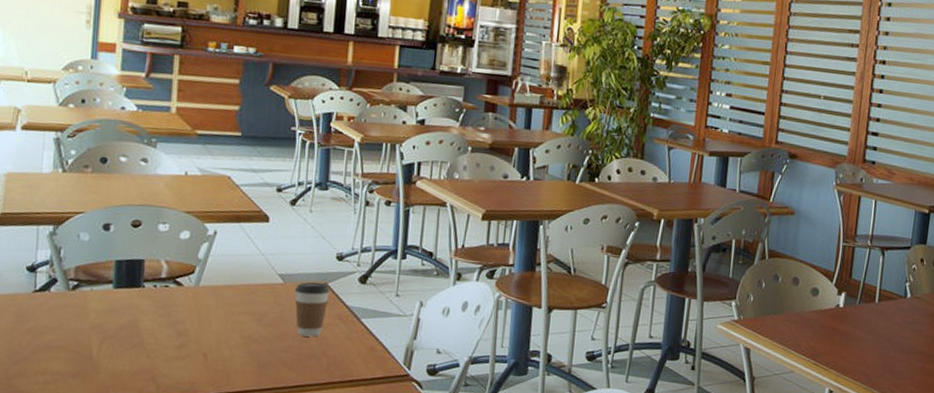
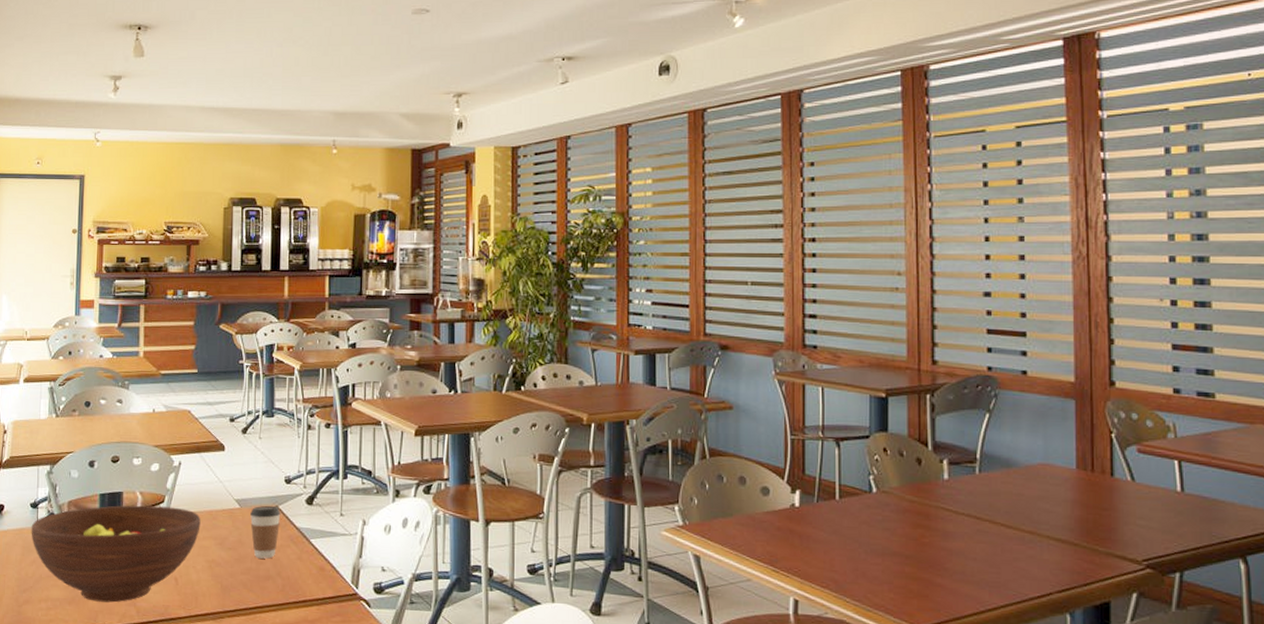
fruit bowl: none [26,274,237,378] -> present [31,505,201,603]

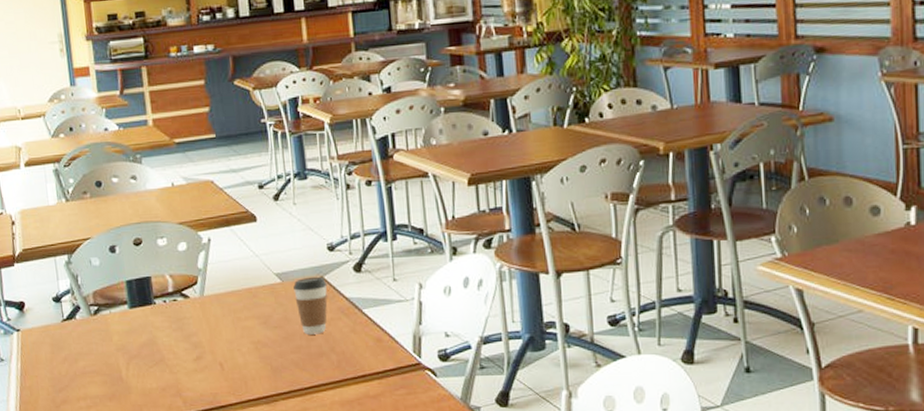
fruit bowl: present [31,505,201,603] -> none [57,288,241,395]

